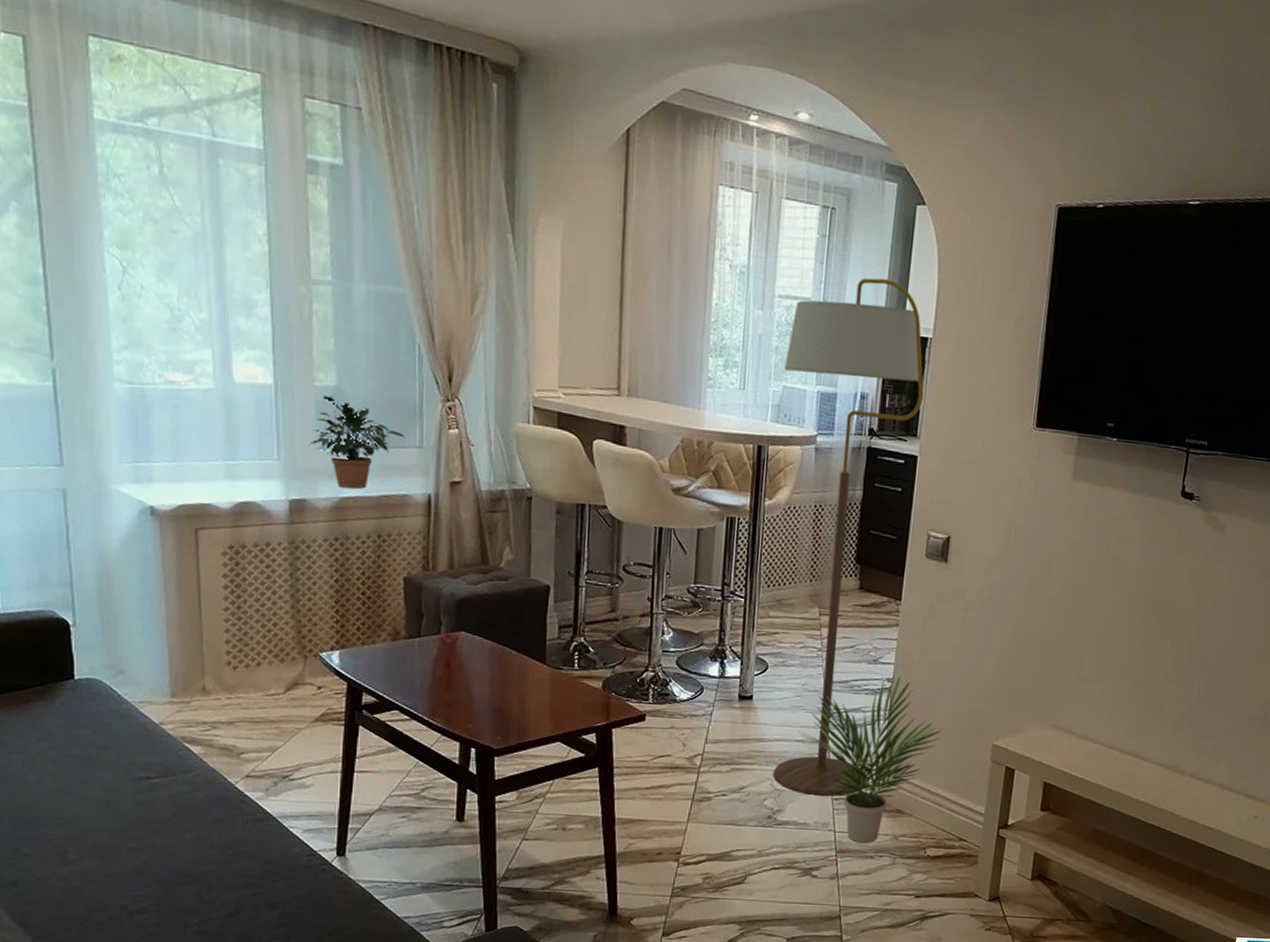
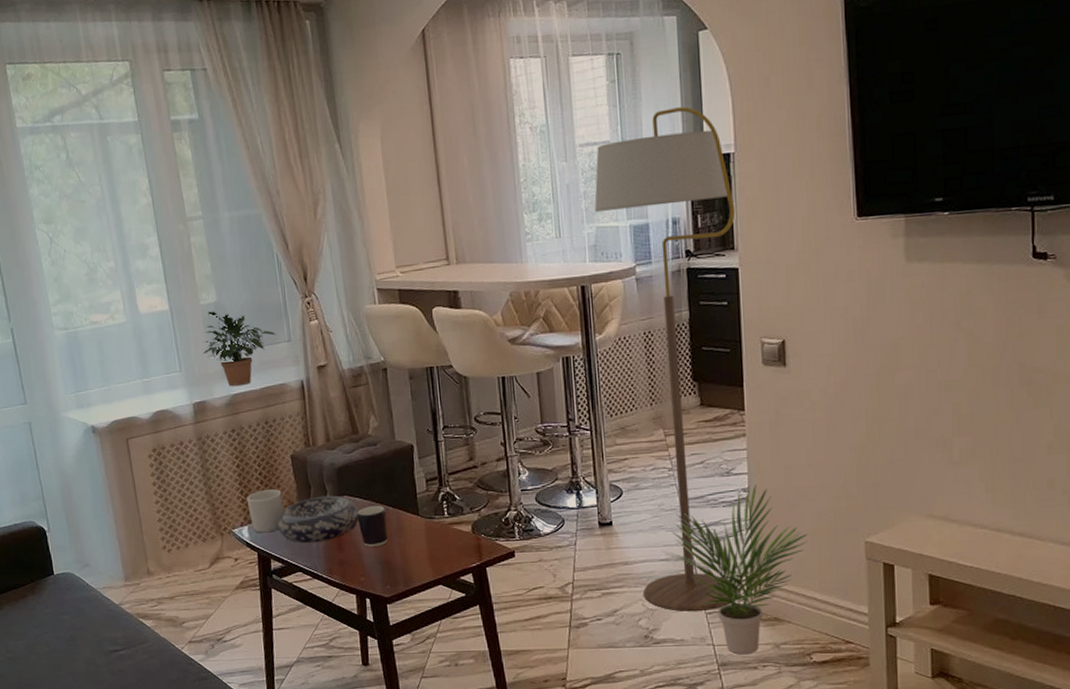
mug: none [342,612,387,662] -> present [246,489,284,533]
decorative bowl: none [376,628,477,679] -> present [277,495,359,543]
mug: none [473,646,509,693] -> present [356,505,388,547]

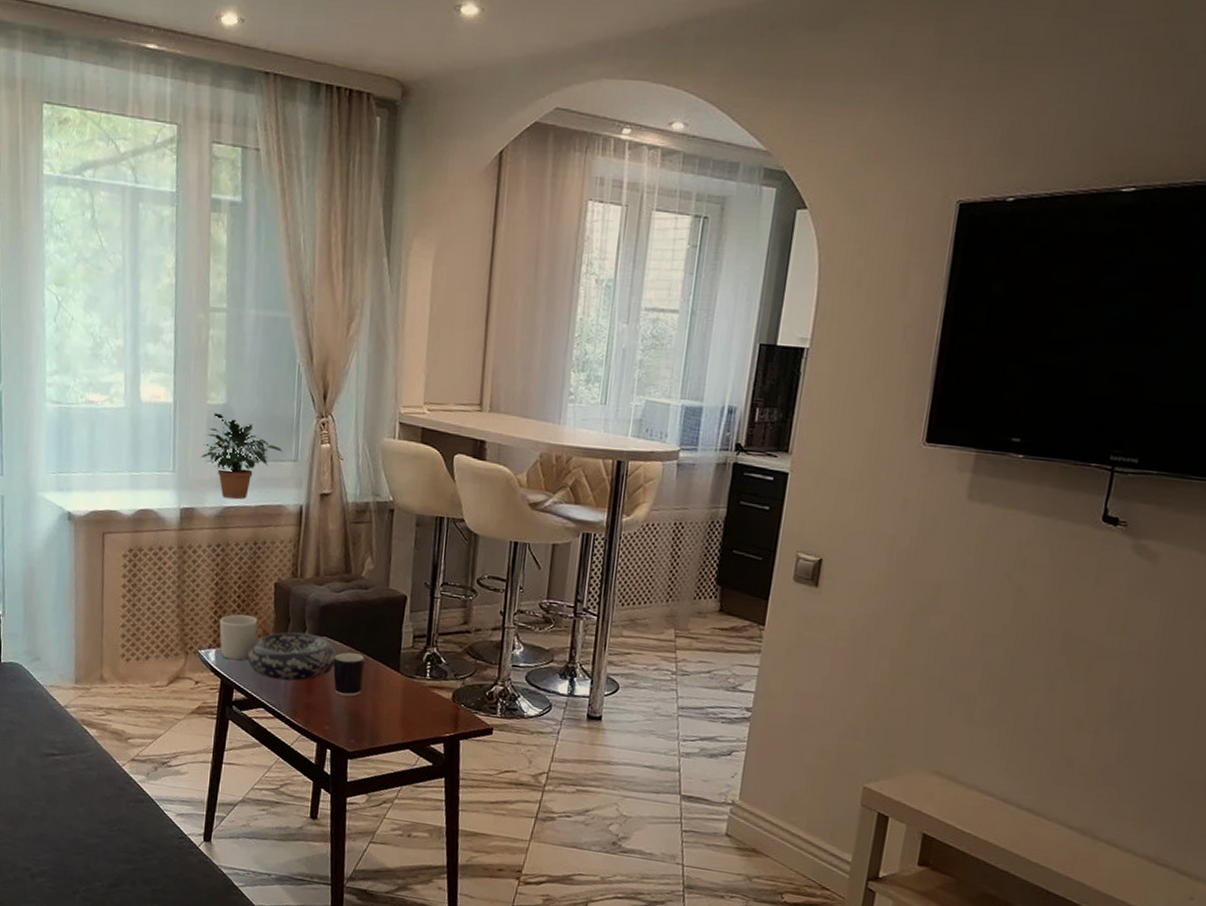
floor lamp: present [594,106,739,611] -> none [620,287,799,828]
potted plant: present [662,485,808,655] -> none [648,706,805,882]

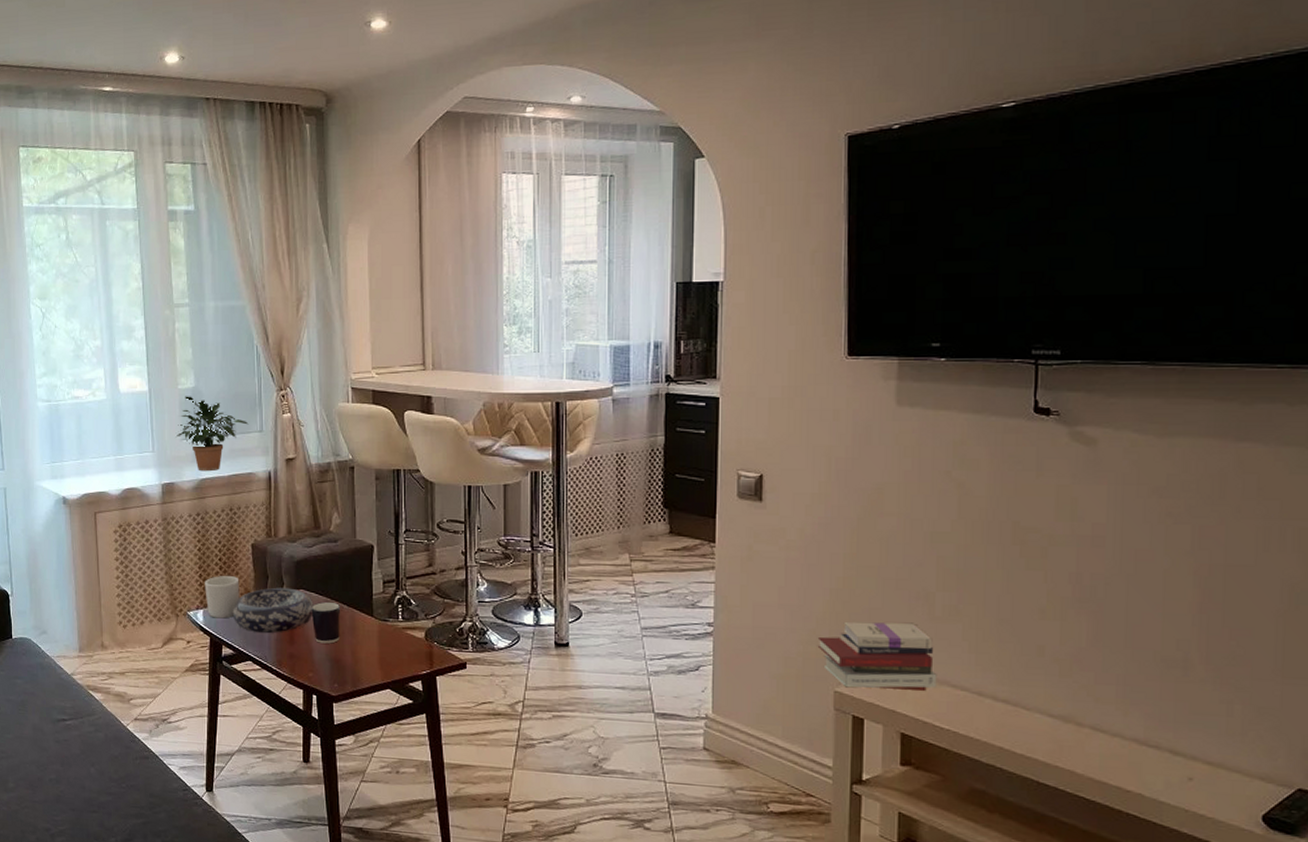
books: none [853,717,968,794] -> present [817,621,937,691]

